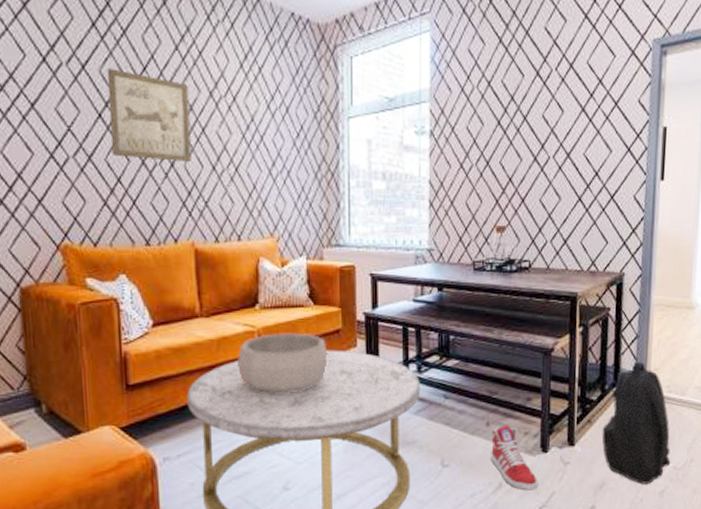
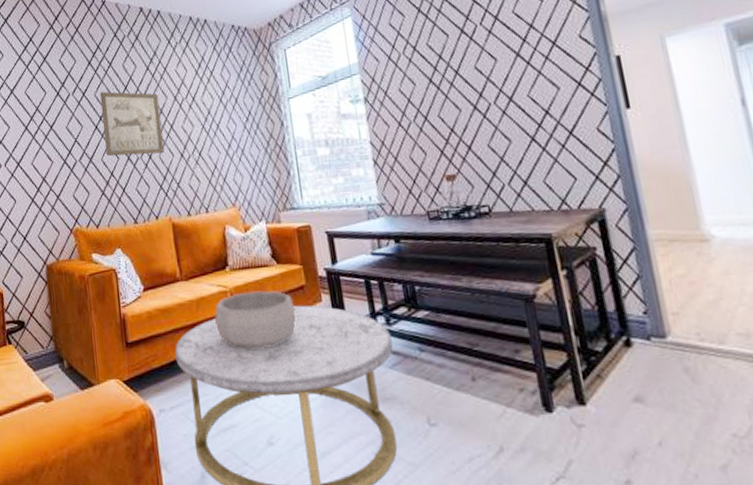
sneaker: present [491,425,539,491] -> none [479,380,550,457]
backpack: present [601,362,671,484] -> none [618,305,728,456]

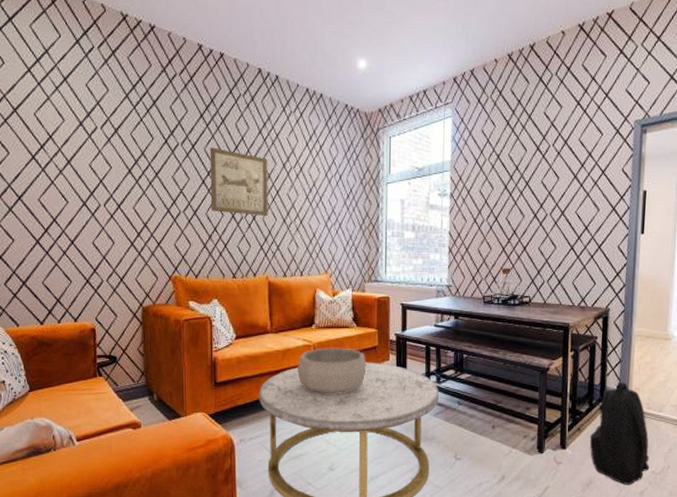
backpack: none [618,305,728,456] -> present [589,382,650,485]

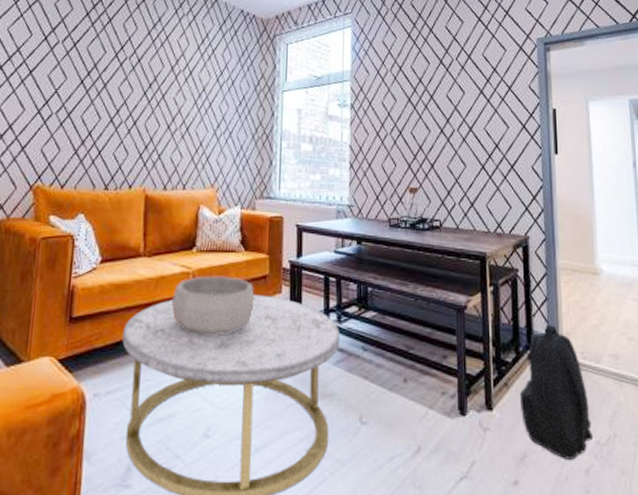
wall art: present [210,147,268,217] -> none [88,46,155,122]

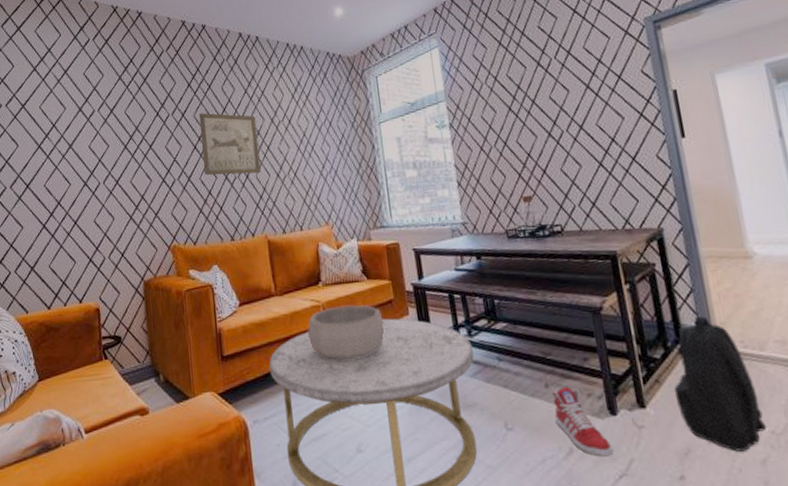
wall art: none [88,46,155,122] -> present [199,113,261,176]
sneaker: none [409,383,458,457] -> present [552,387,614,457]

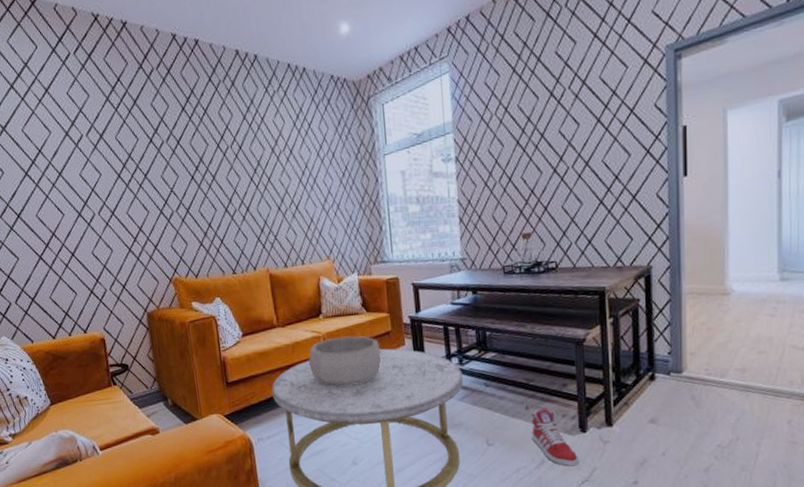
wall art: present [199,113,261,176] -> none [195,140,262,208]
backpack: present [673,316,767,452] -> none [639,347,715,462]

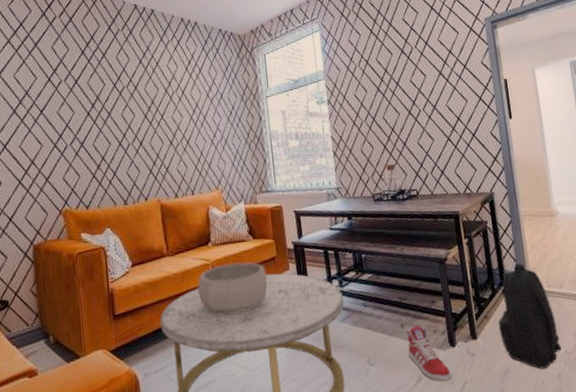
backpack: none [639,347,715,462] -> present [498,263,562,369]

